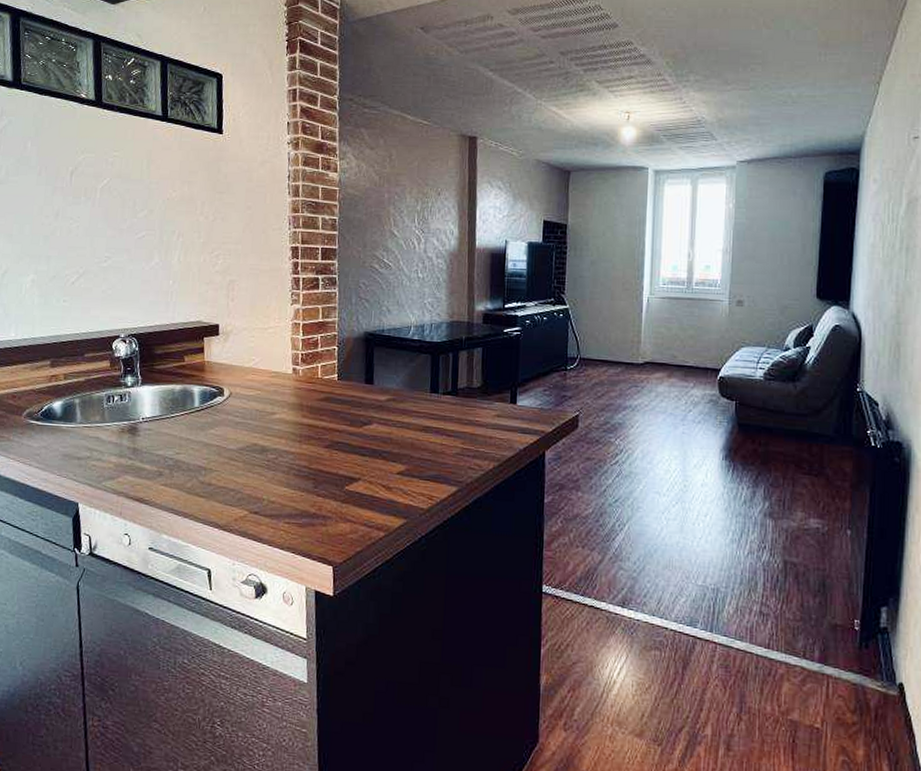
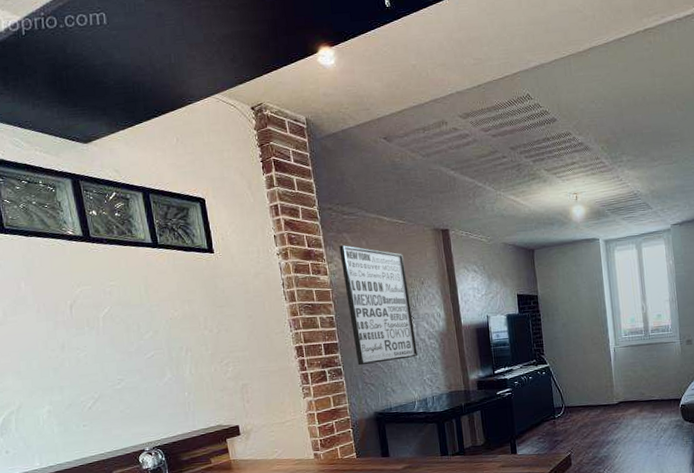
wall art: none [354,141,423,278] -> present [339,245,417,366]

